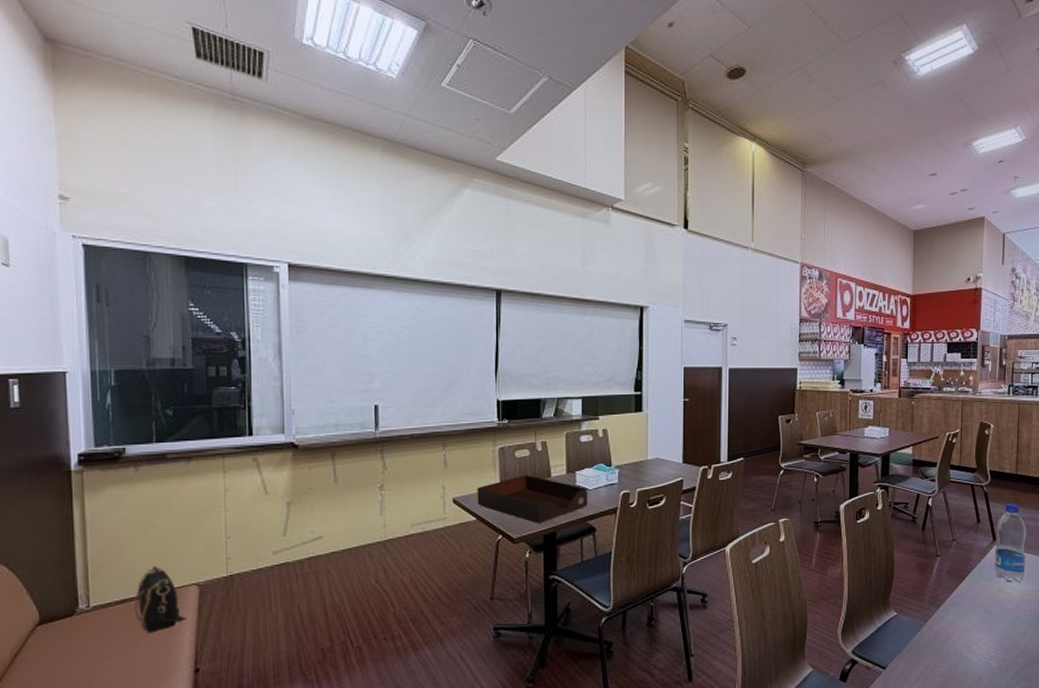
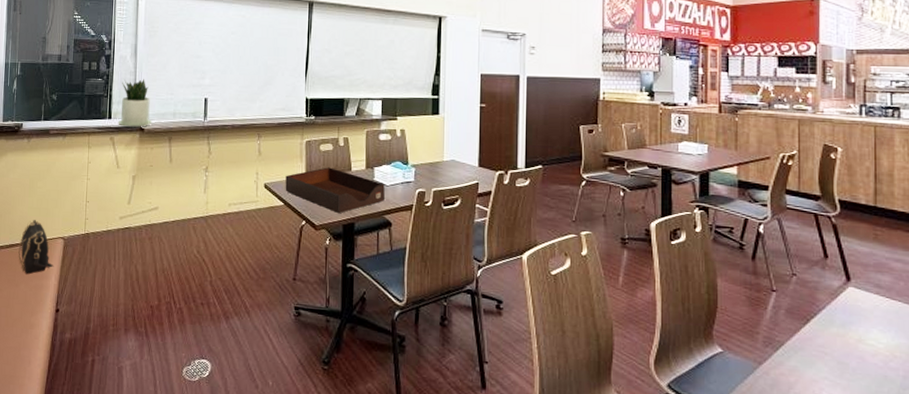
planter: none [262,385,309,445] -> present [118,79,153,128]
bottle: present [995,503,1027,582] -> none [850,239,894,334]

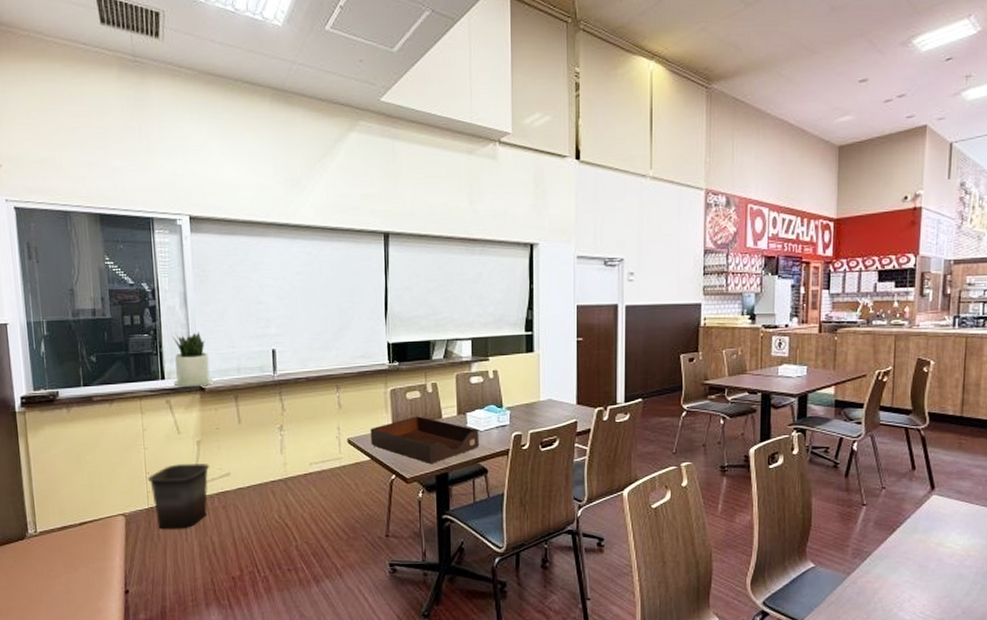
handbag: present [18,220,53,275] -> none [72,498,116,557]
waste bin: none [86,195,141,256] -> present [147,464,210,530]

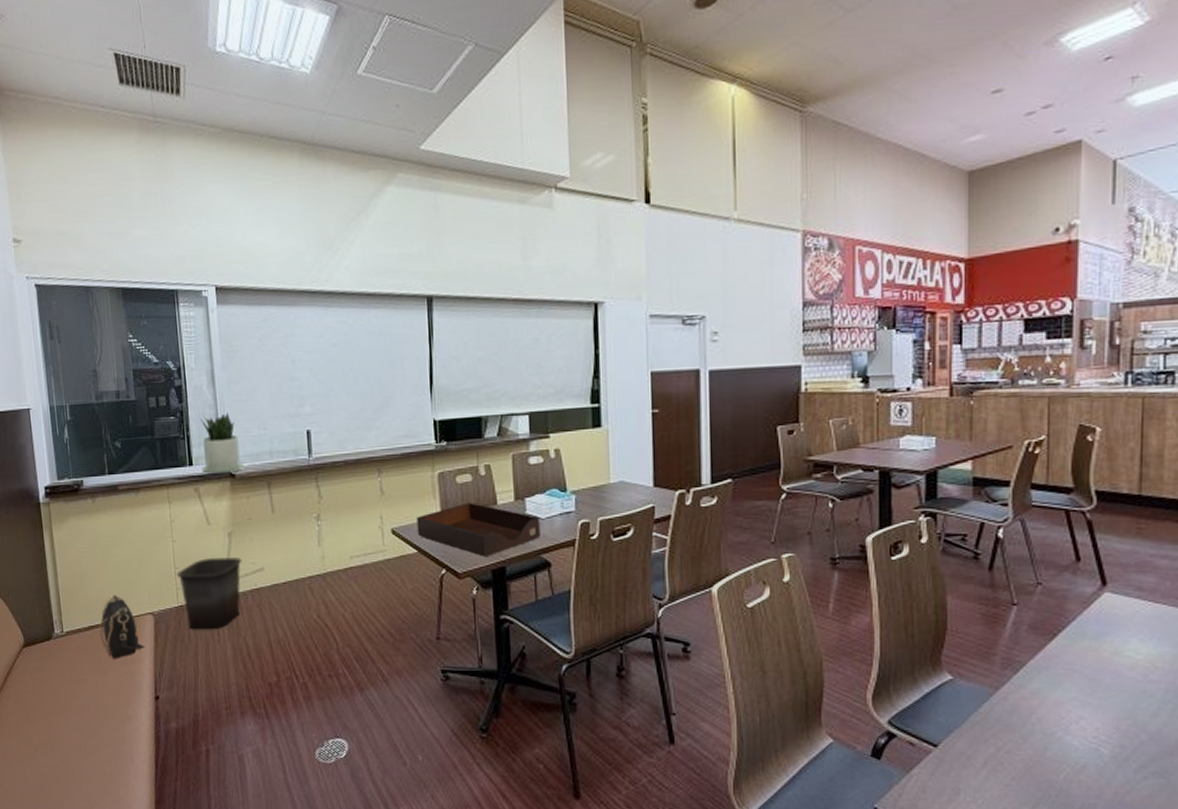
handbag: none [72,498,116,557] -> present [99,595,145,660]

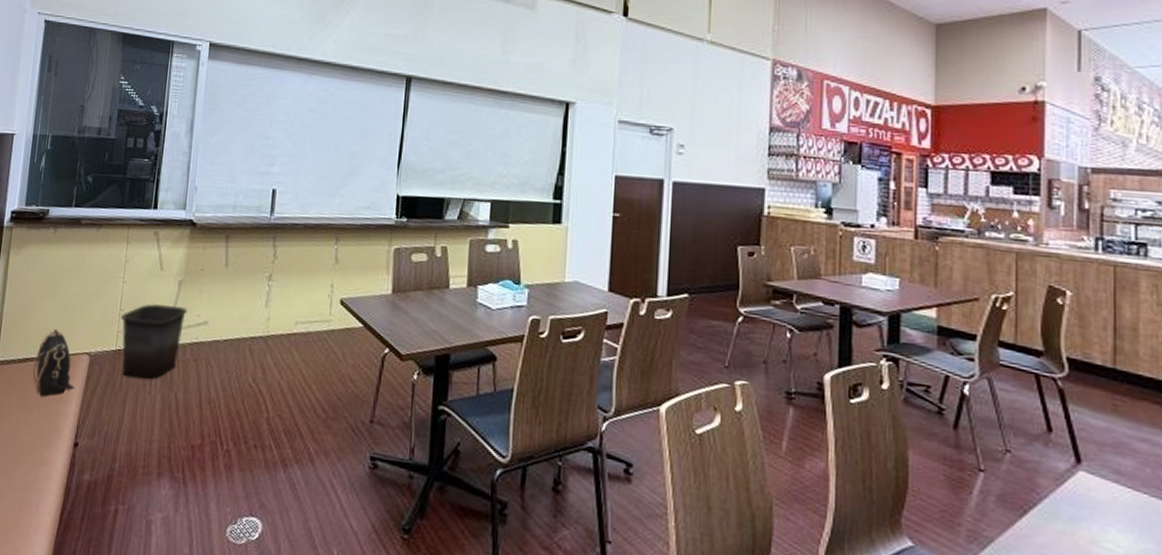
planter: present [200,413,245,475] -> none [165,162,207,222]
tray: present [416,503,540,556] -> none [365,282,490,341]

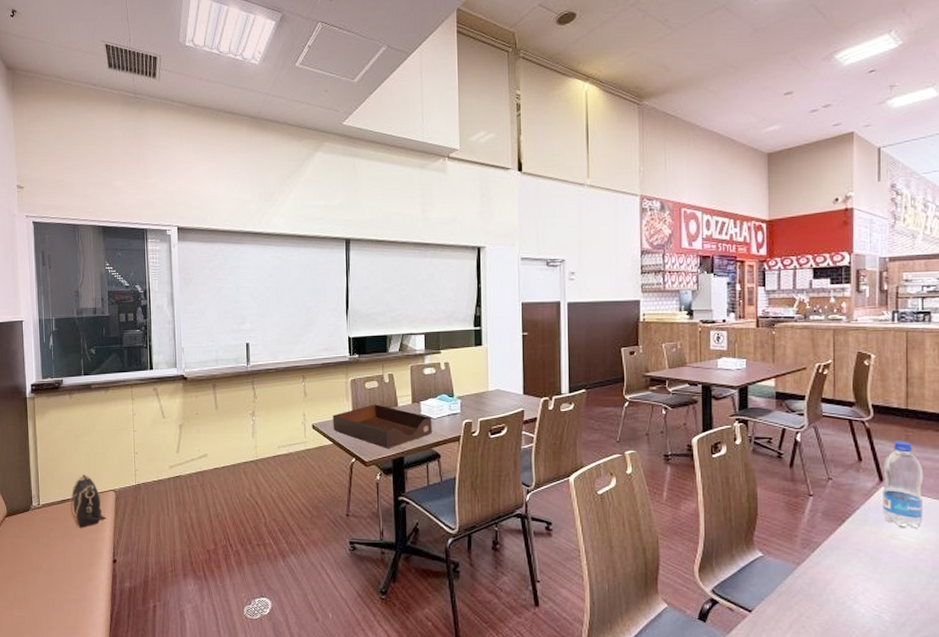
waste bin: present [120,304,188,380] -> none [135,445,190,505]
tray: none [365,282,490,341] -> present [332,404,432,448]
bottle: none [1080,410,1138,536] -> present [882,441,924,529]

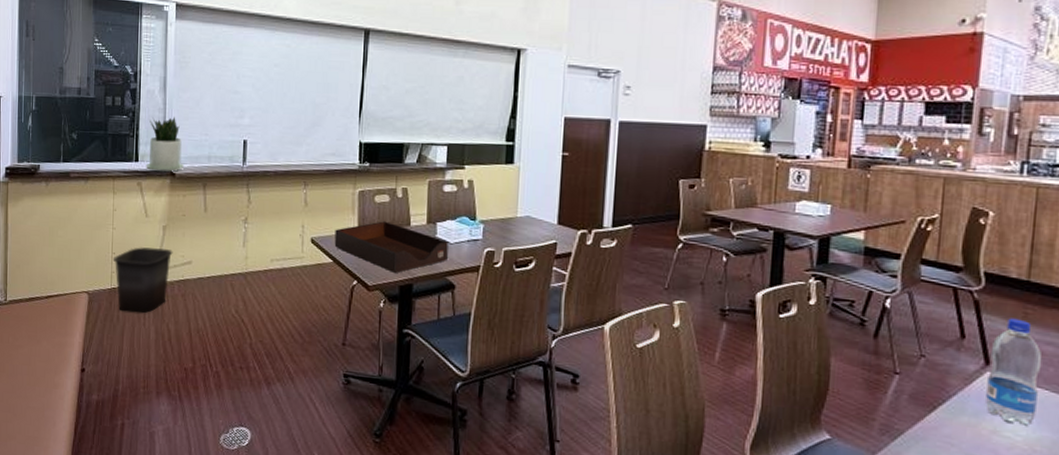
handbag: present [70,475,107,528] -> none [39,272,77,331]
waste bin: none [135,445,190,505] -> present [112,247,173,314]
planter: none [160,328,195,377] -> present [146,117,185,173]

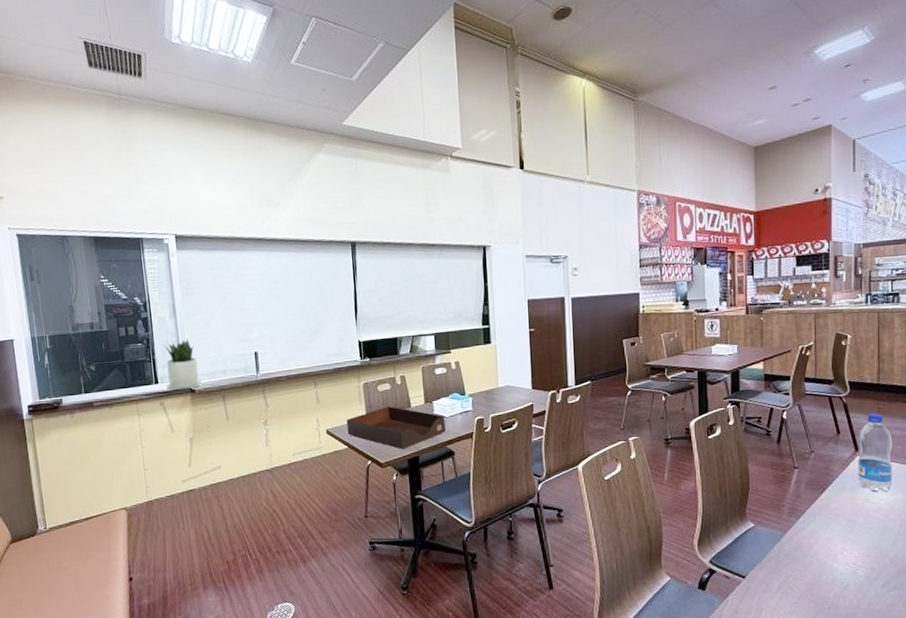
waste bin: present [112,247,173,314] -> none [145,458,202,521]

